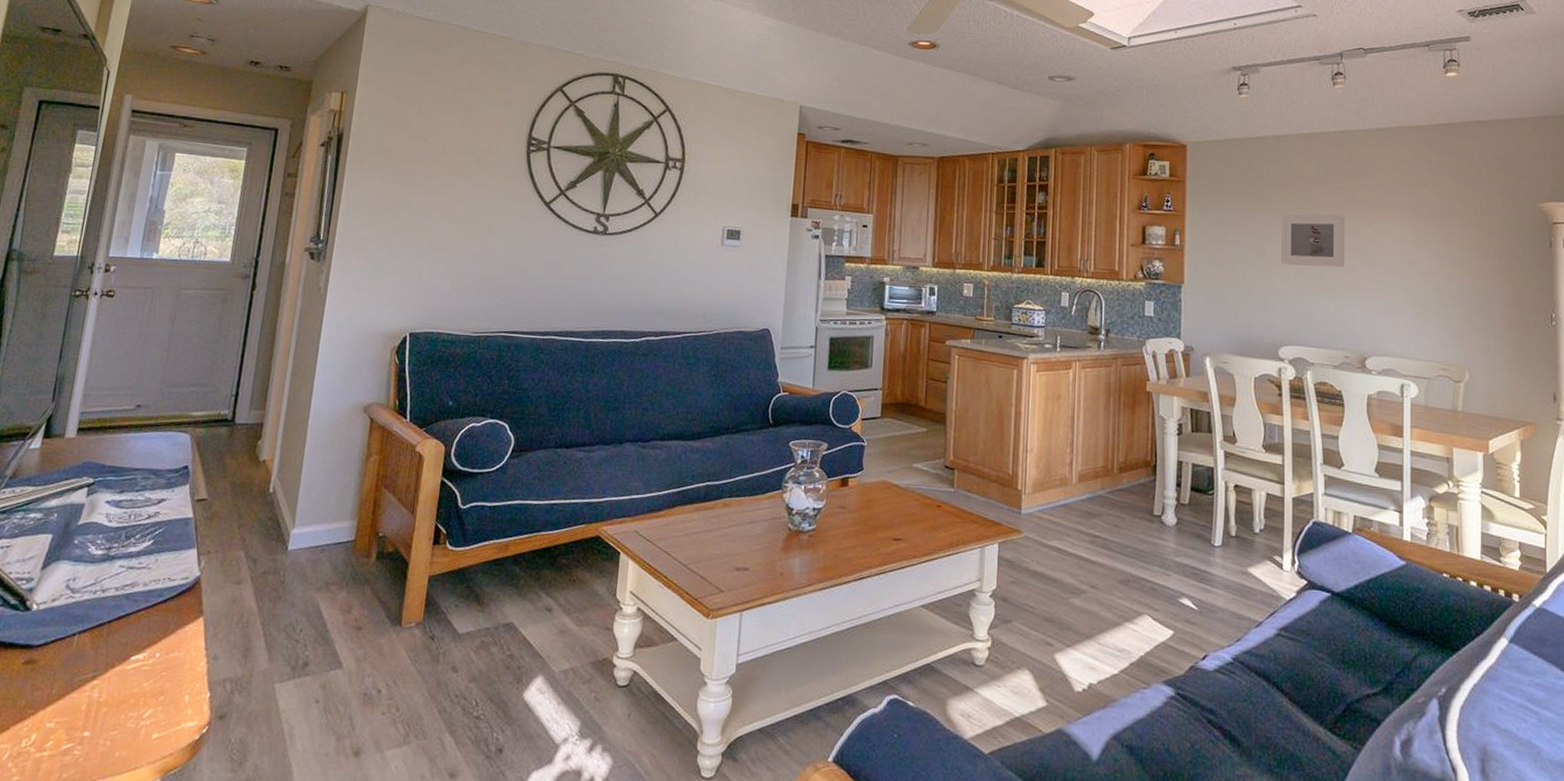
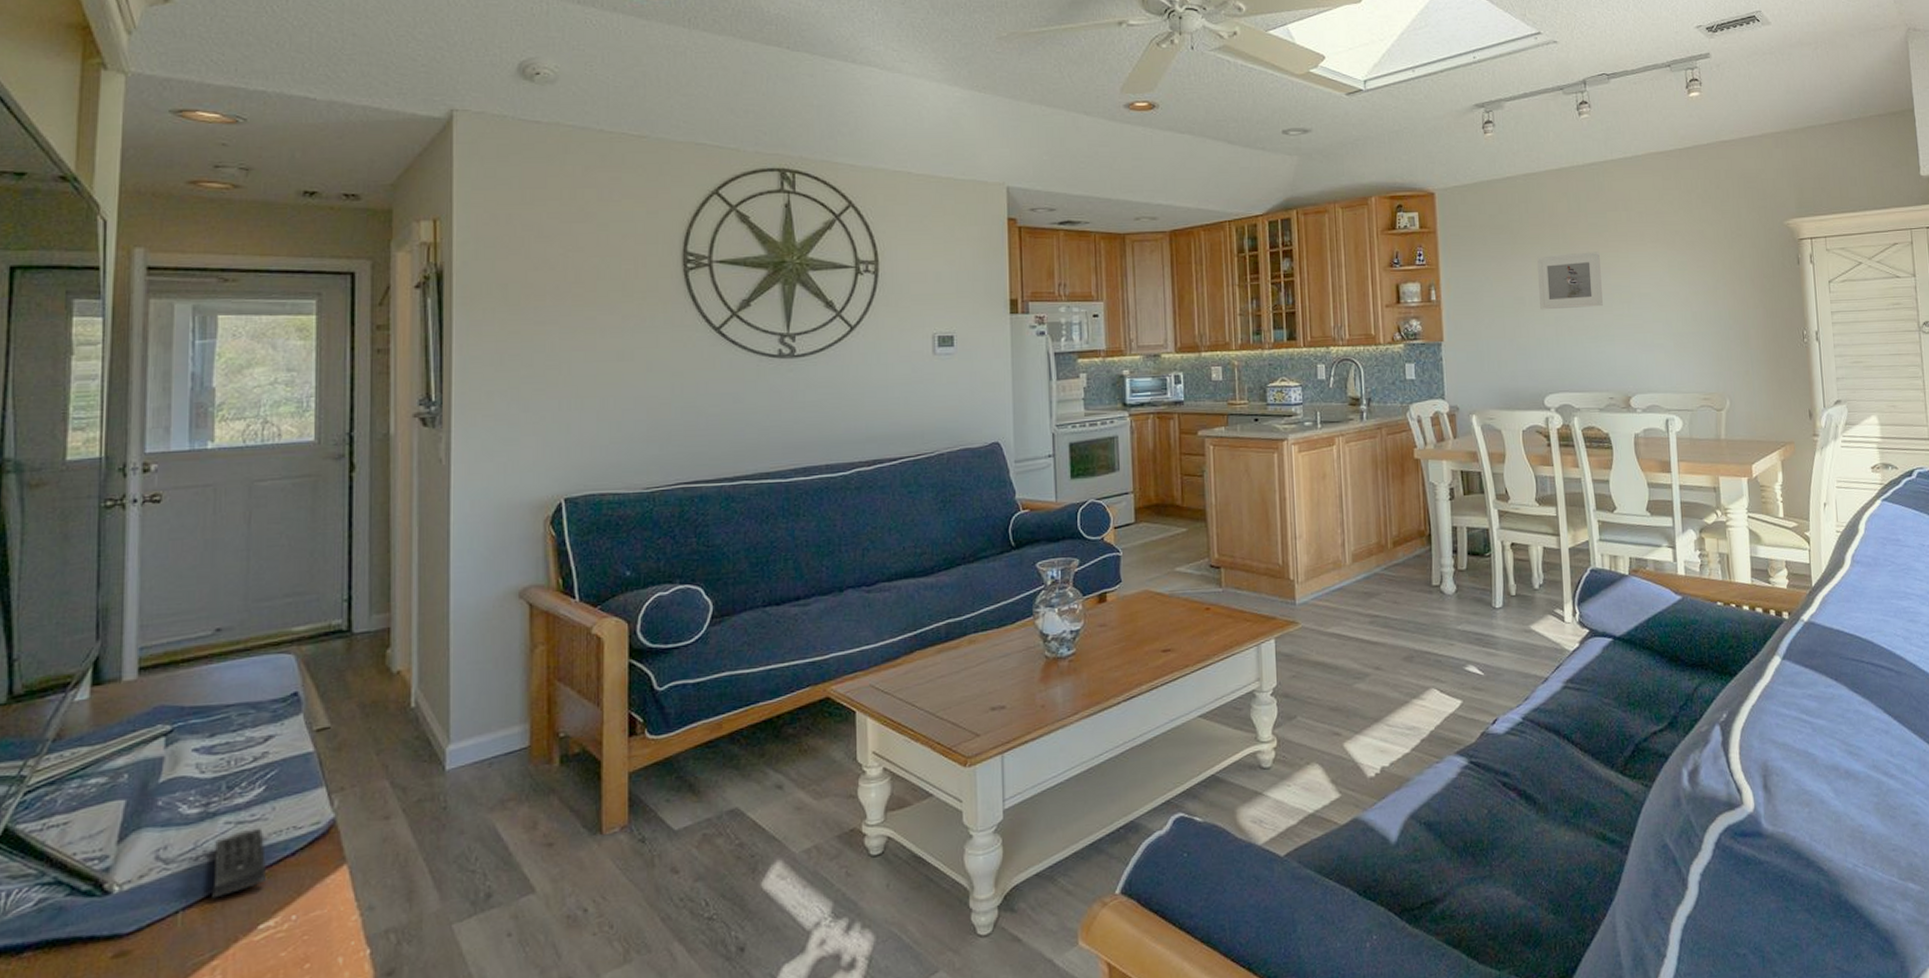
remote control: none [101,574,146,628] -> present [212,827,267,899]

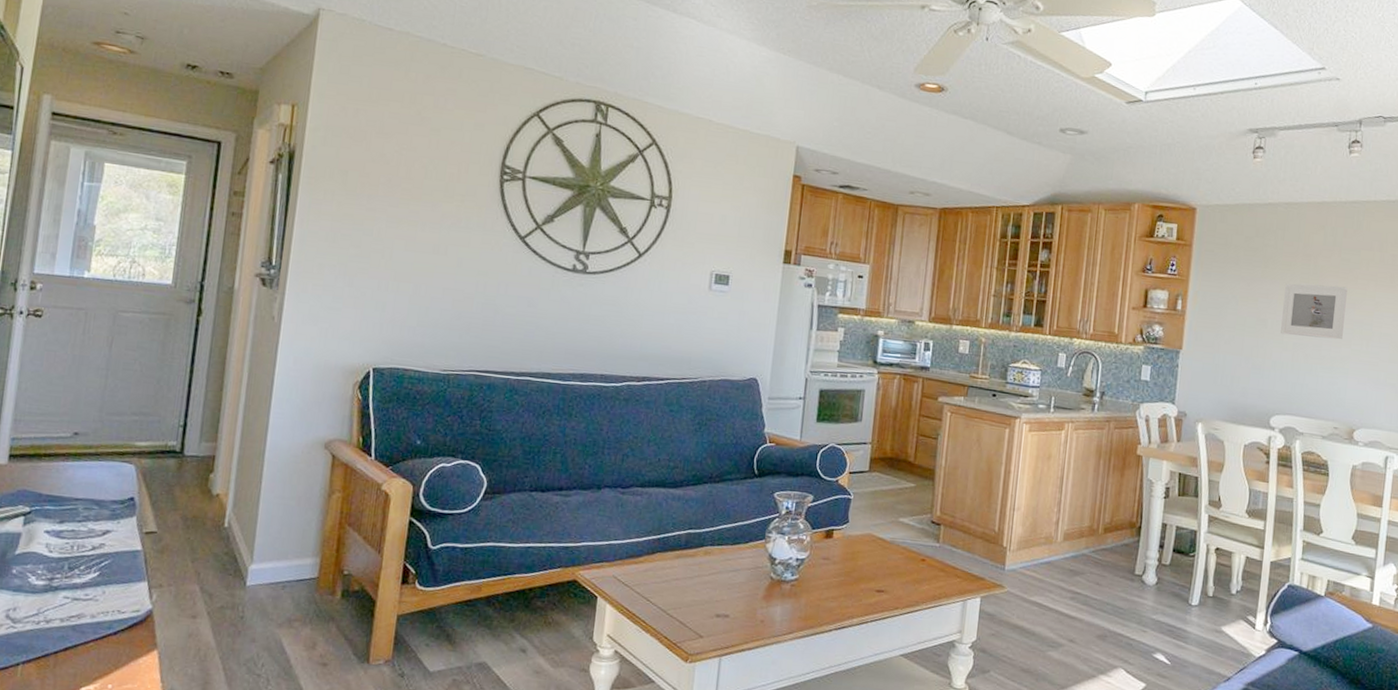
remote control: present [212,827,267,899] -> none [47,606,93,659]

